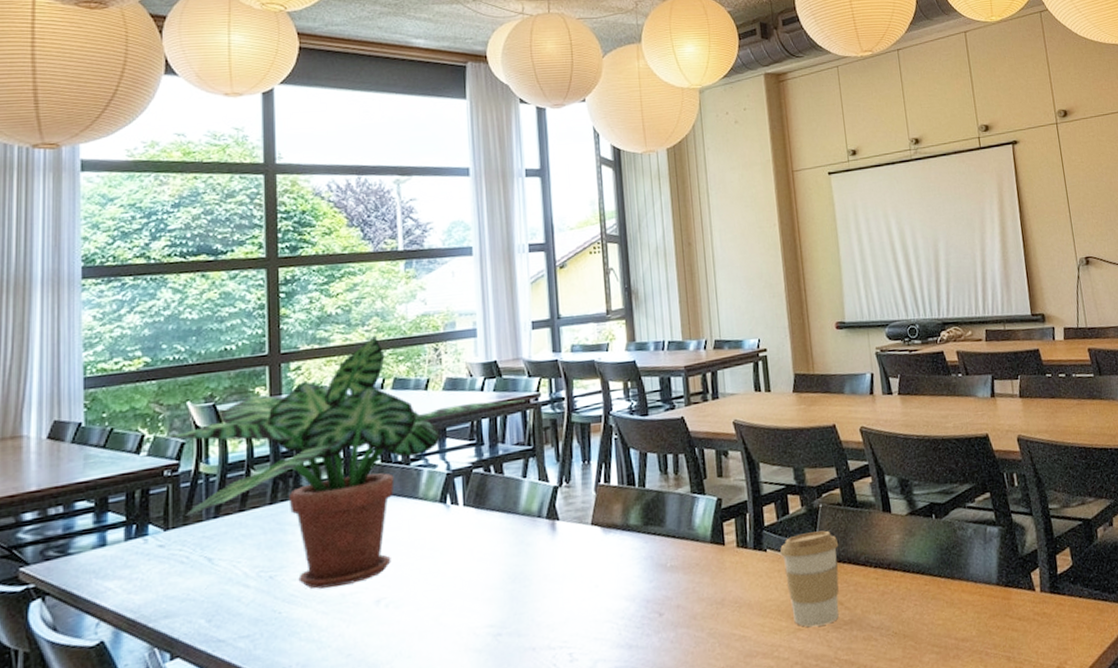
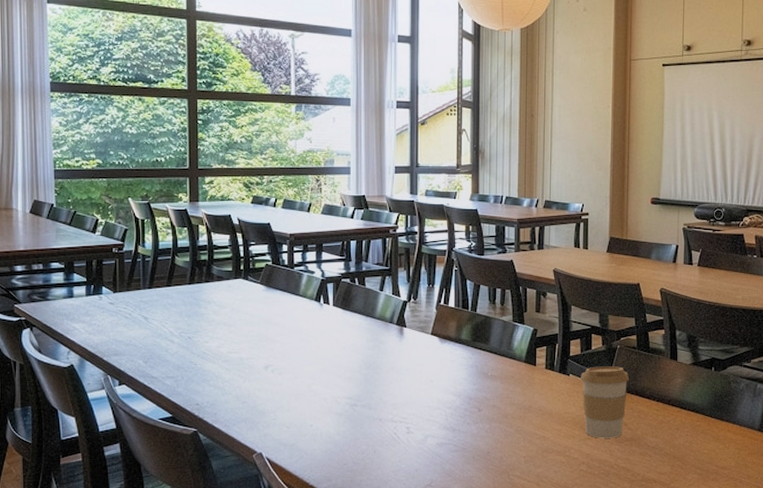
potted plant: present [157,335,525,589] -> none [107,163,386,352]

